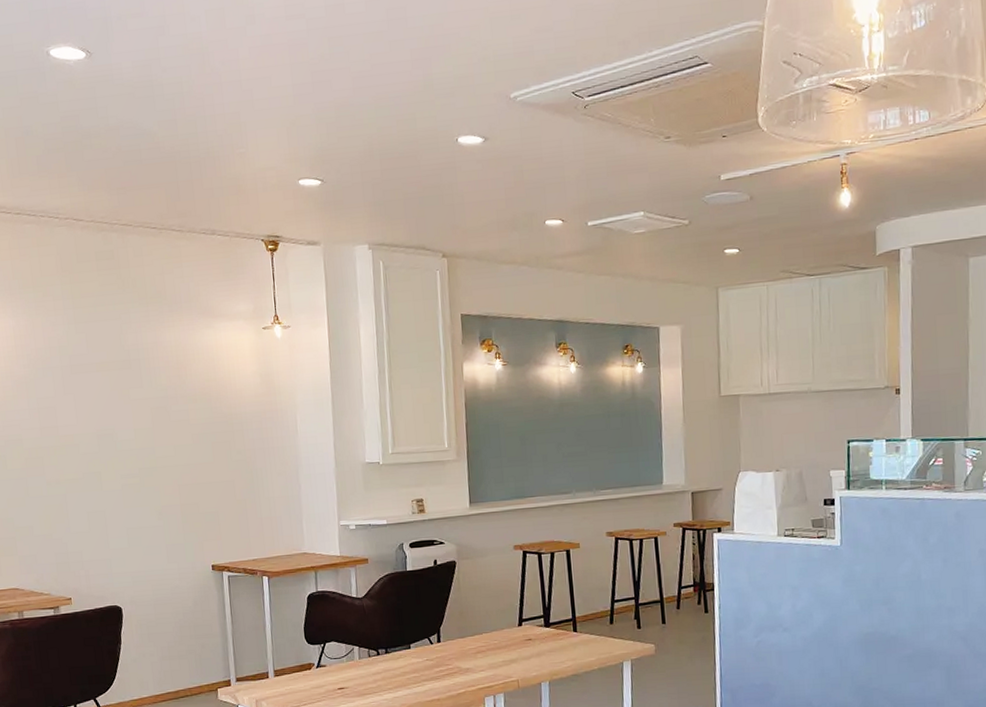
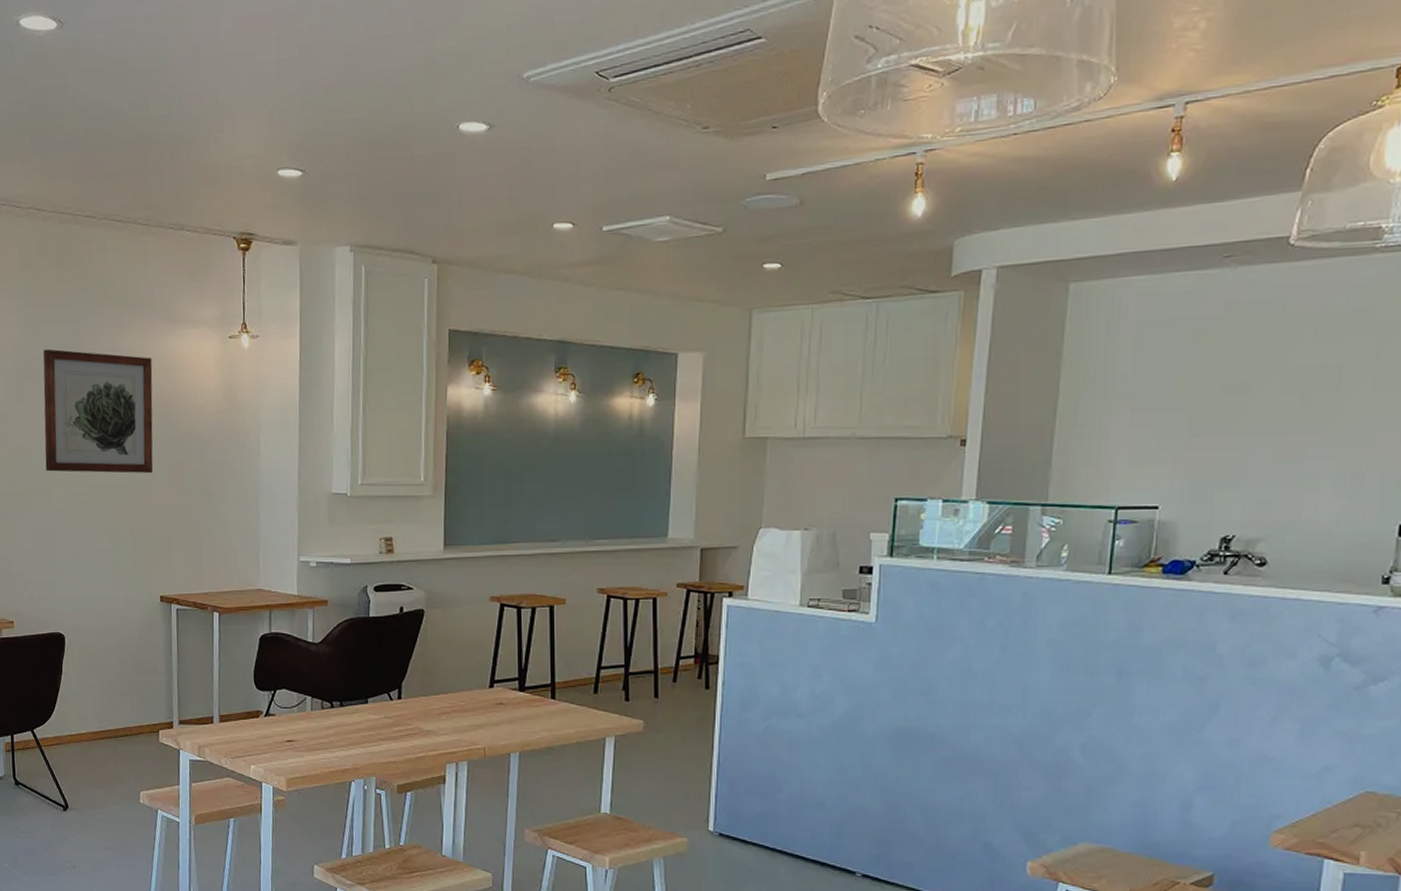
wall art: none [87,345,199,458] -> present [43,349,153,474]

